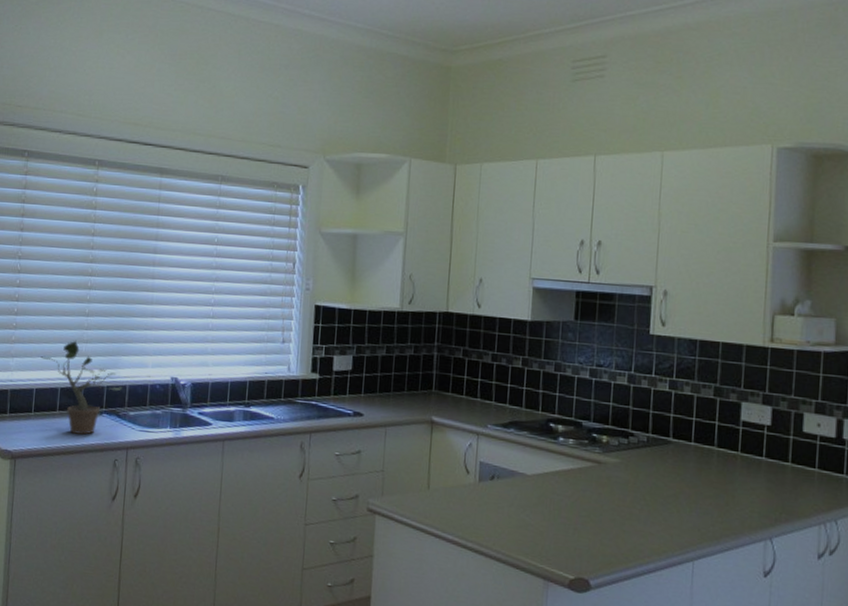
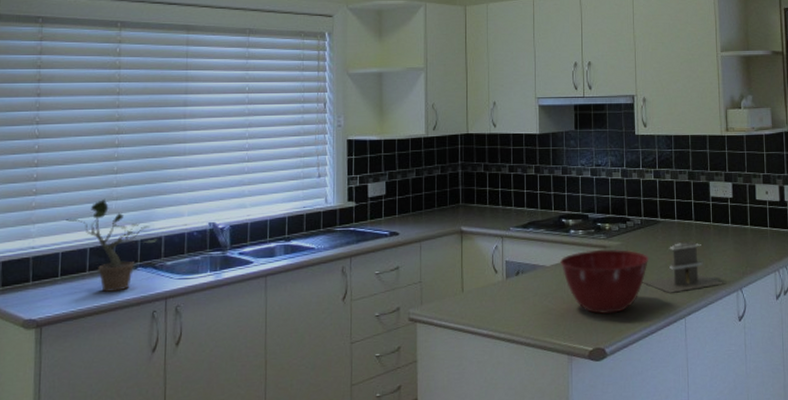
mixing bowl: none [543,464,654,542] -> present [560,249,649,315]
toaster: none [642,469,751,530] -> present [642,240,725,293]

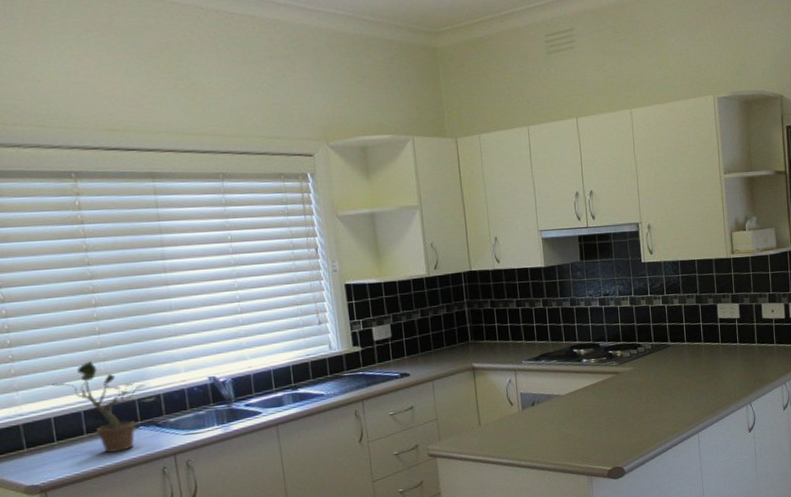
mixing bowl: present [560,249,649,315] -> none [574,374,662,436]
toaster: present [642,240,725,293] -> none [655,361,735,412]

